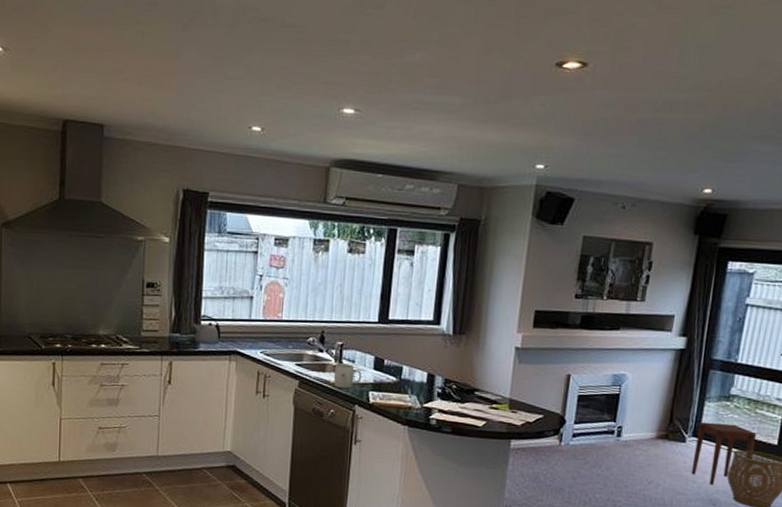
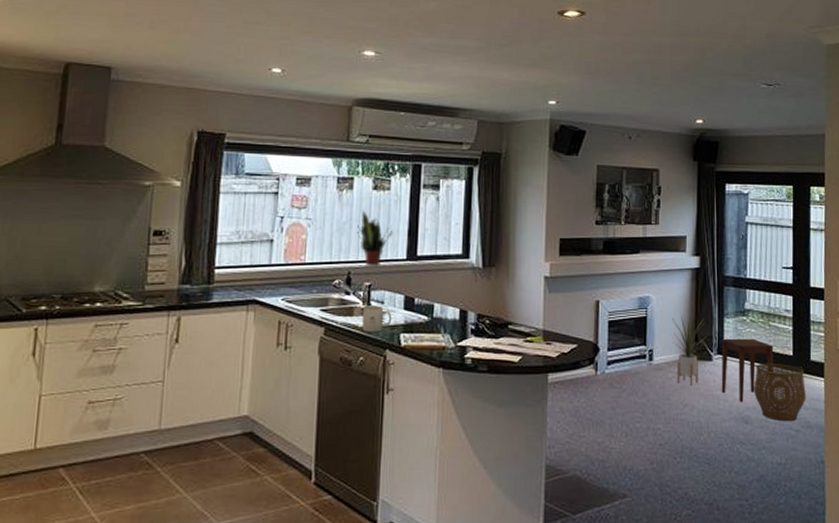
kettle: present [192,315,221,344] -> none [205,263,238,294]
potted plant: none [331,272,366,328] -> present [357,210,393,266]
house plant: none [644,394,683,464] -> present [672,314,707,386]

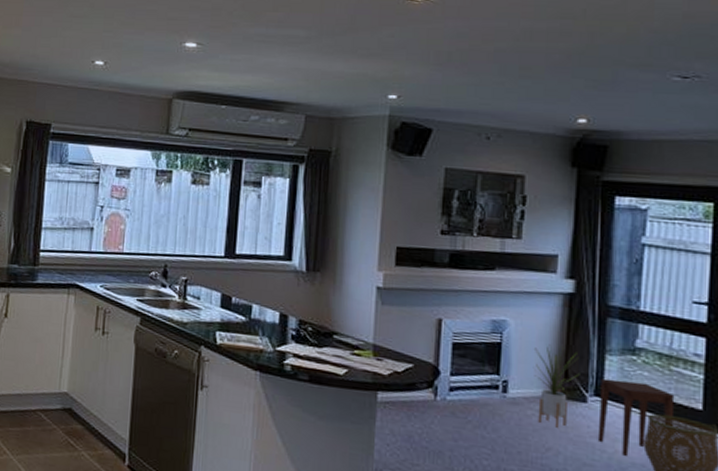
potted plant: present [357,210,393,266] -> none [174,204,211,262]
mug: present [362,305,392,332] -> none [177,300,208,328]

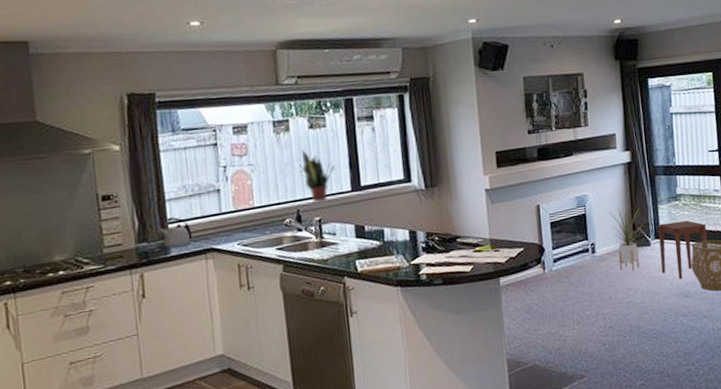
kettle: none [31,246,60,277] -> present [159,217,193,249]
potted plant: none [174,204,211,262] -> present [299,149,335,203]

